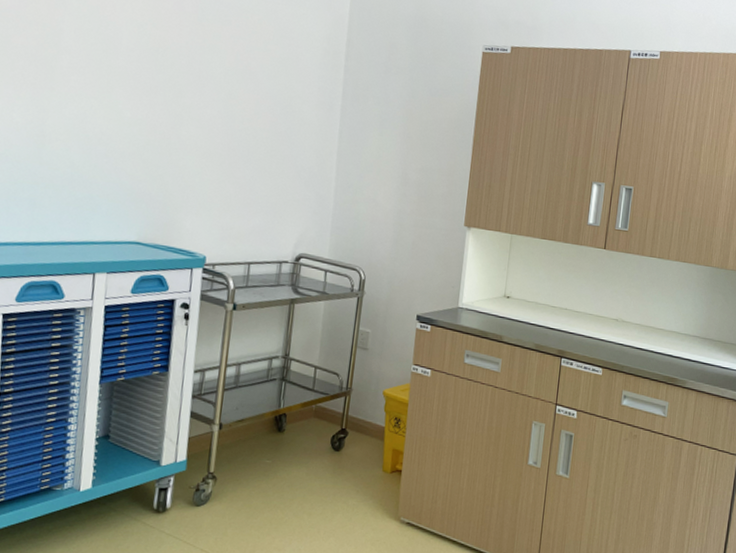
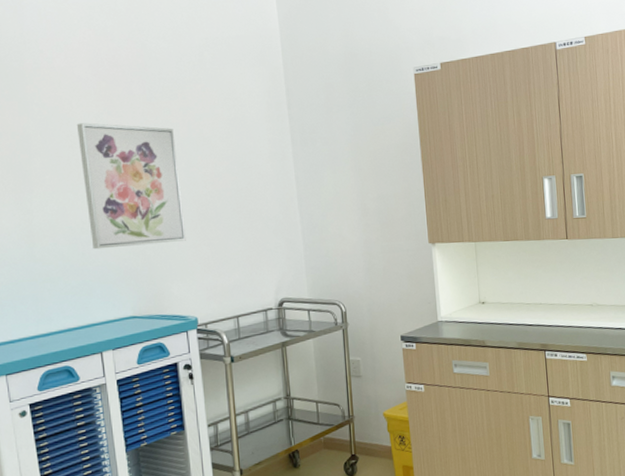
wall art: none [107,28,220,174] -> present [76,123,186,250]

